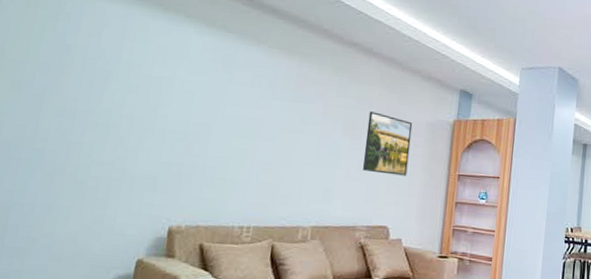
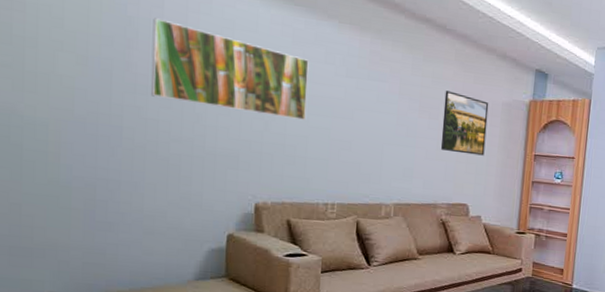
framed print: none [78,46,236,142] -> present [150,18,309,120]

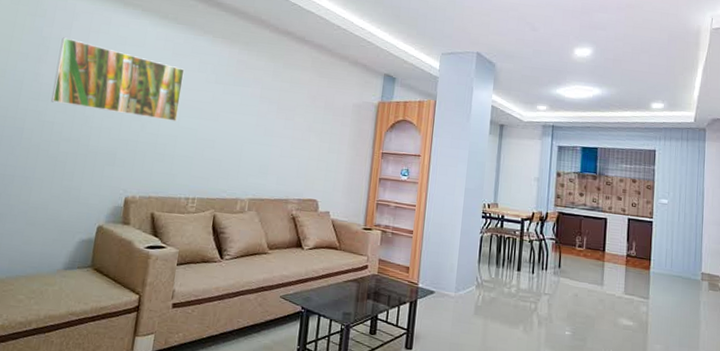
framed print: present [440,90,489,156] -> none [295,94,341,154]

